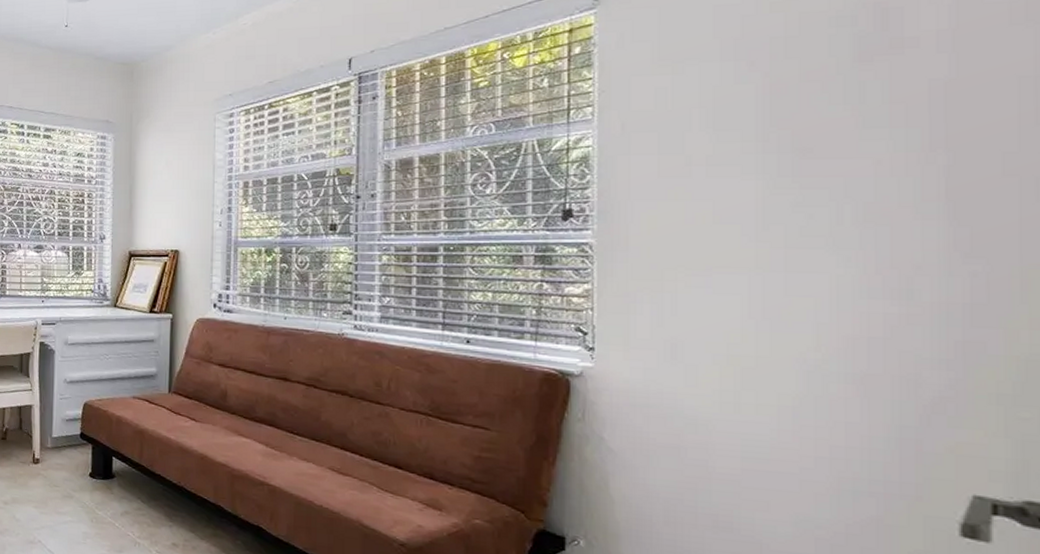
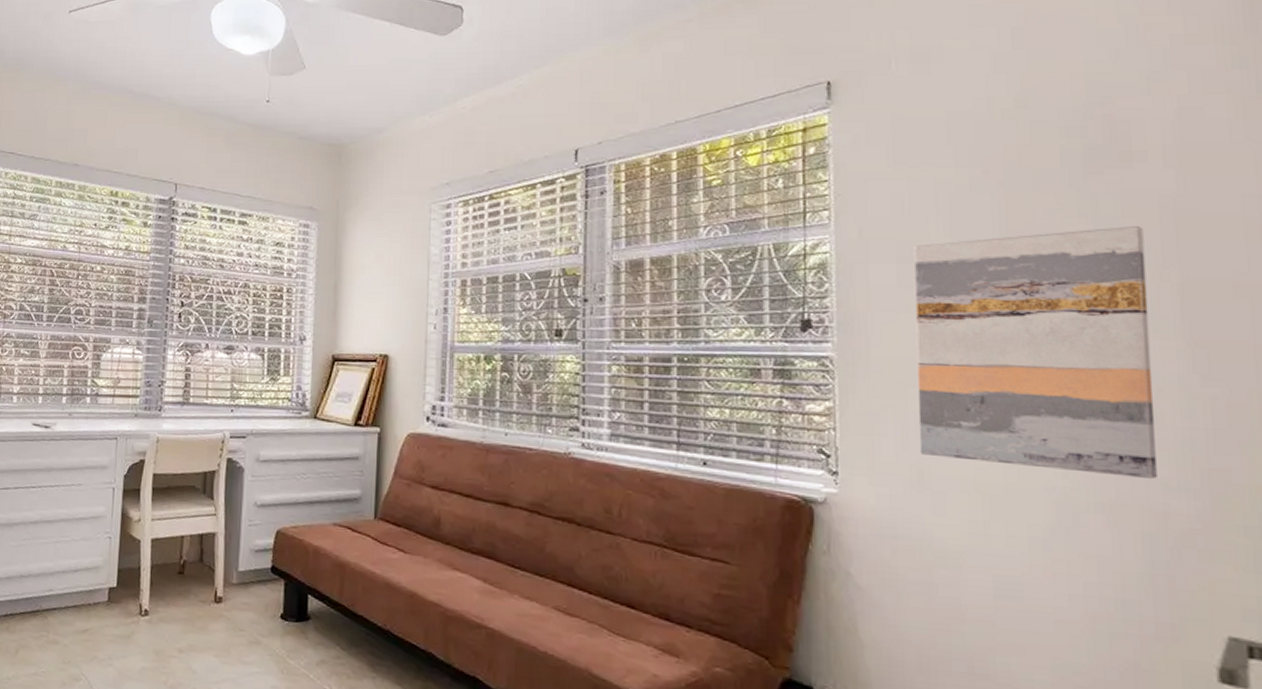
wall art: none [674,110,912,351] -> present [914,225,1157,479]

